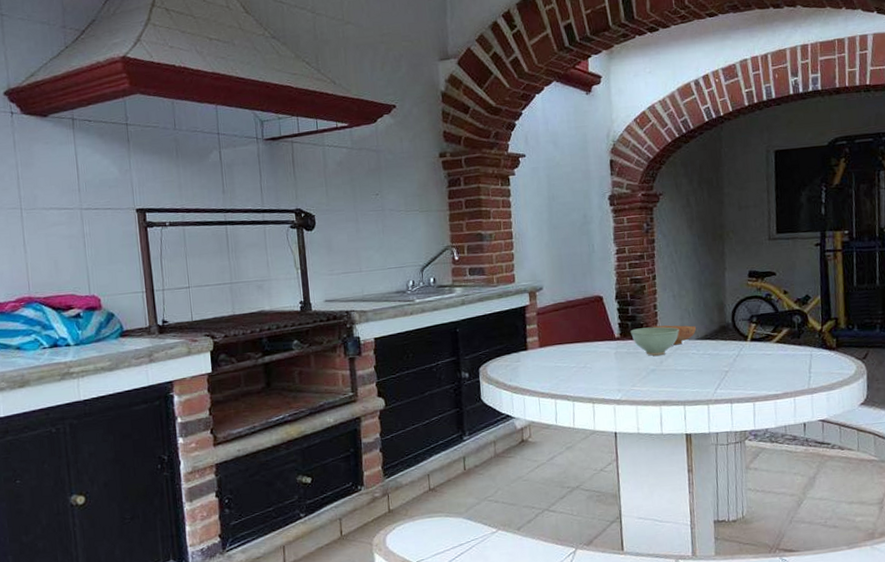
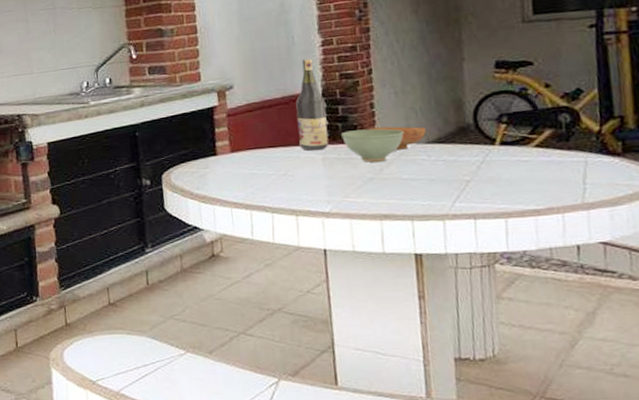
wine bottle: none [594,264,620,347] -> present [296,58,329,152]

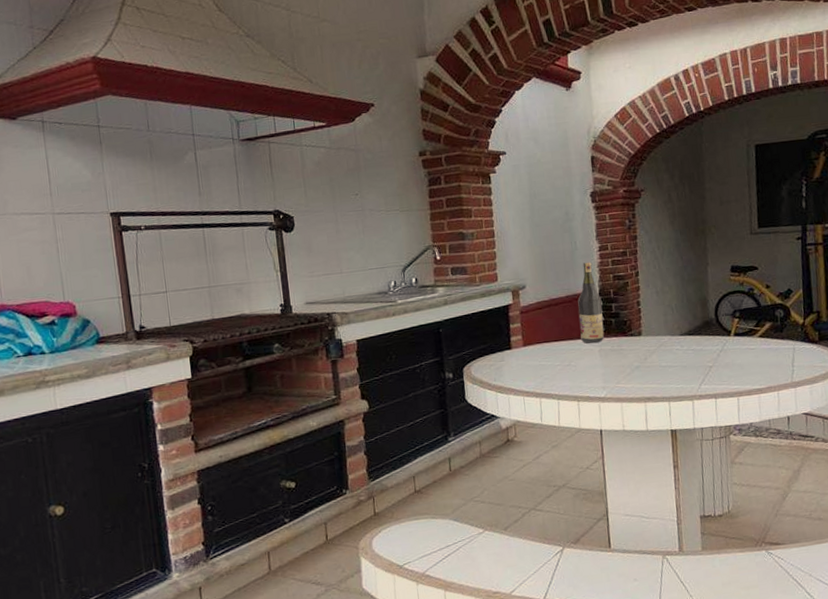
bowl: present [340,128,405,163] -> none [613,323,664,353]
bowl: present [370,126,426,150] -> none [637,321,680,342]

